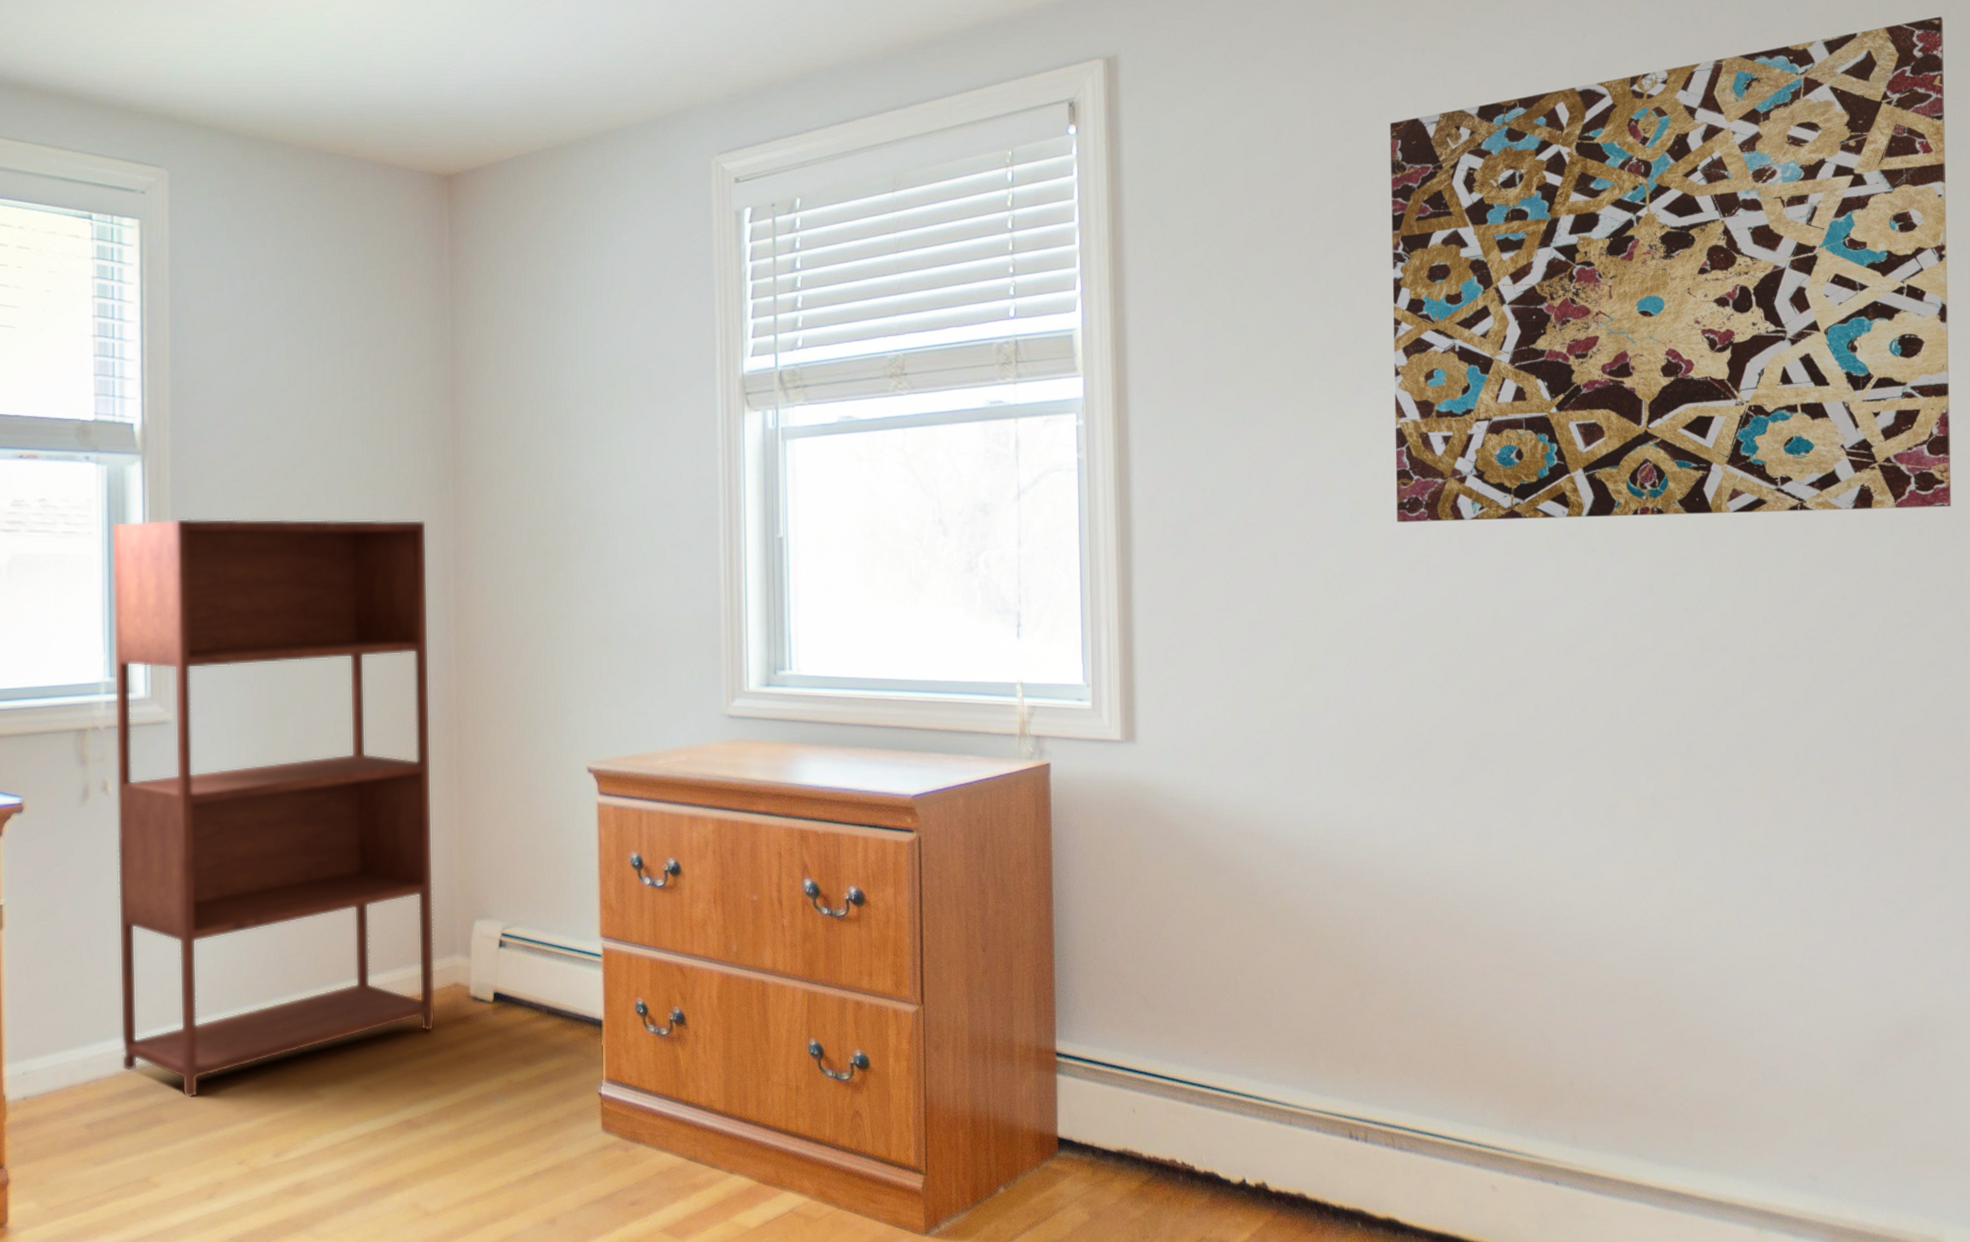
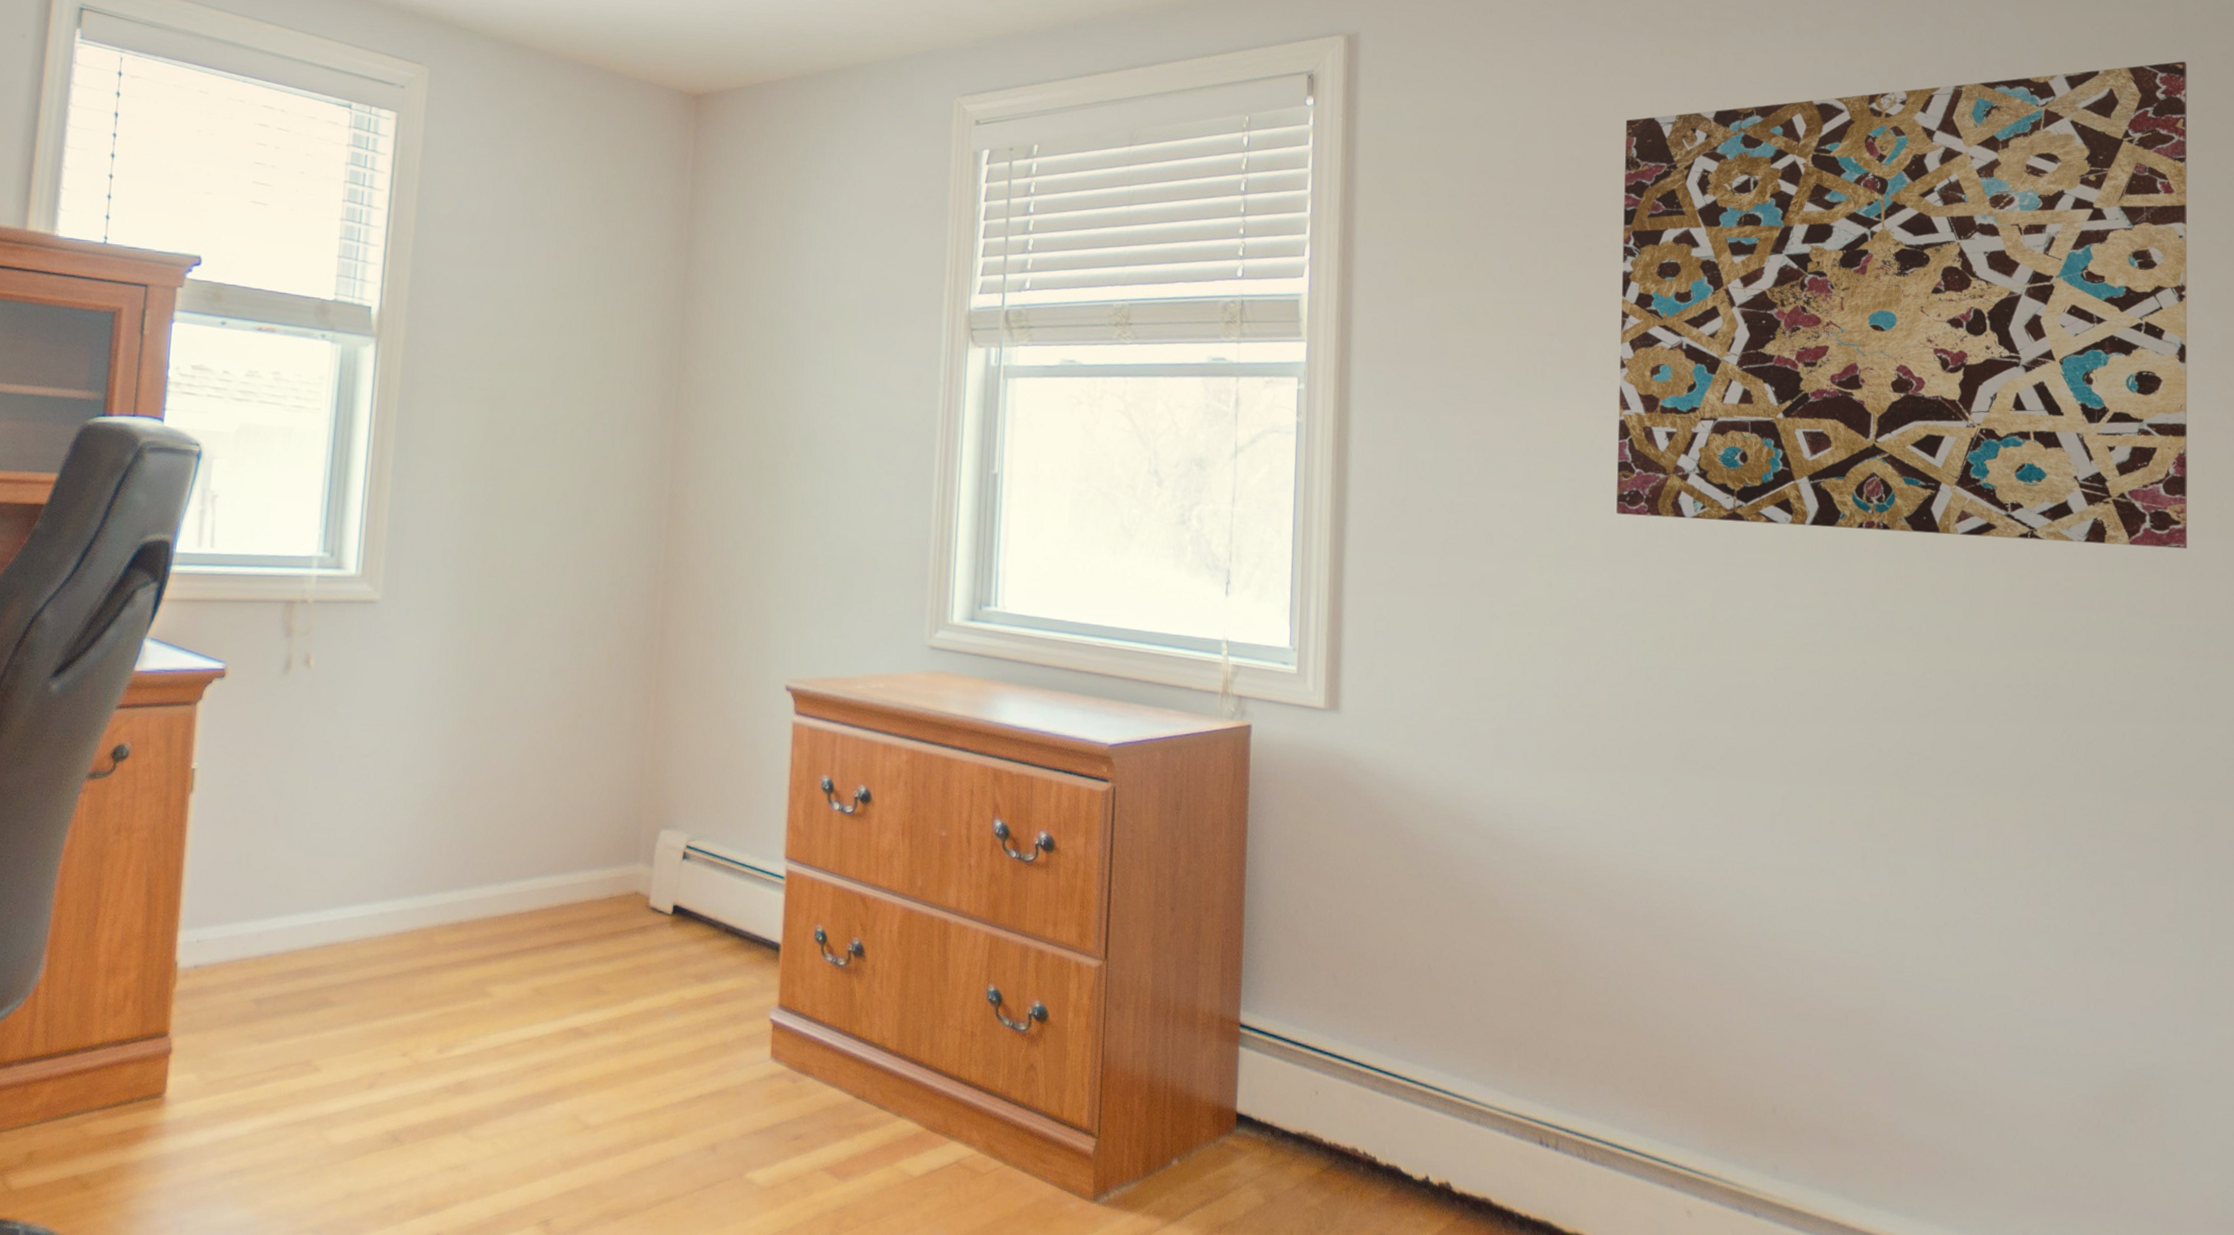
bookshelf: present [112,518,435,1098] -> none [295,401,647,983]

